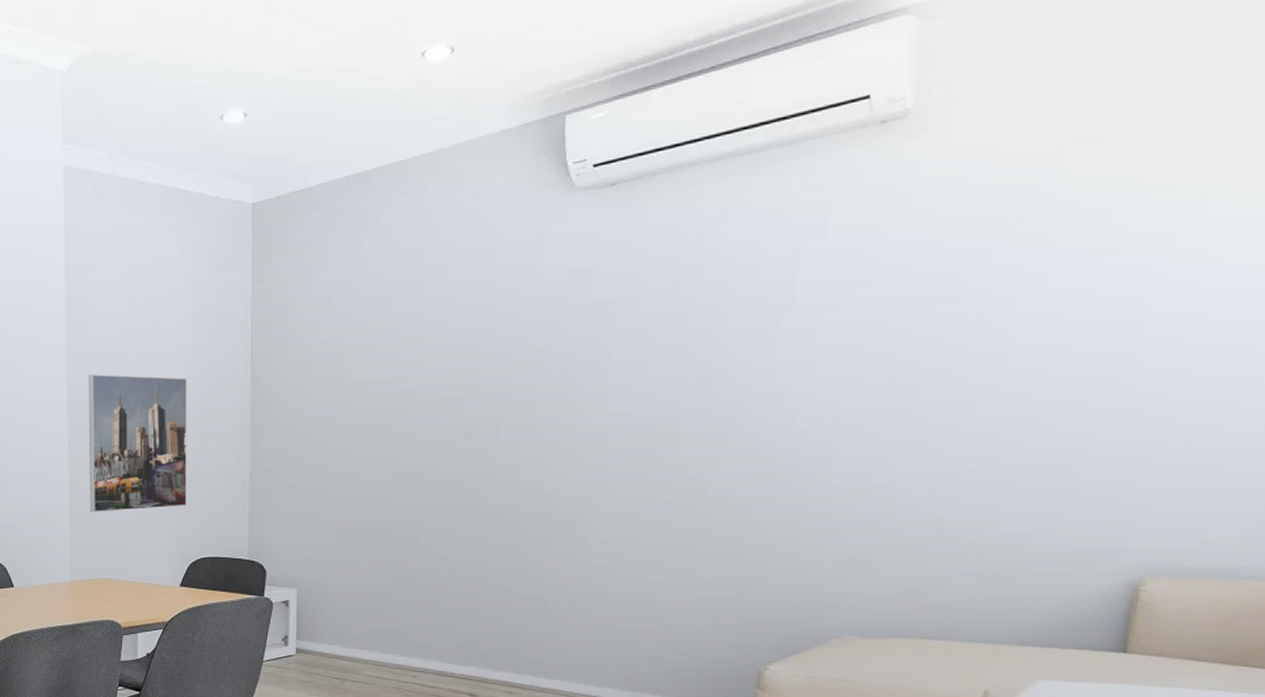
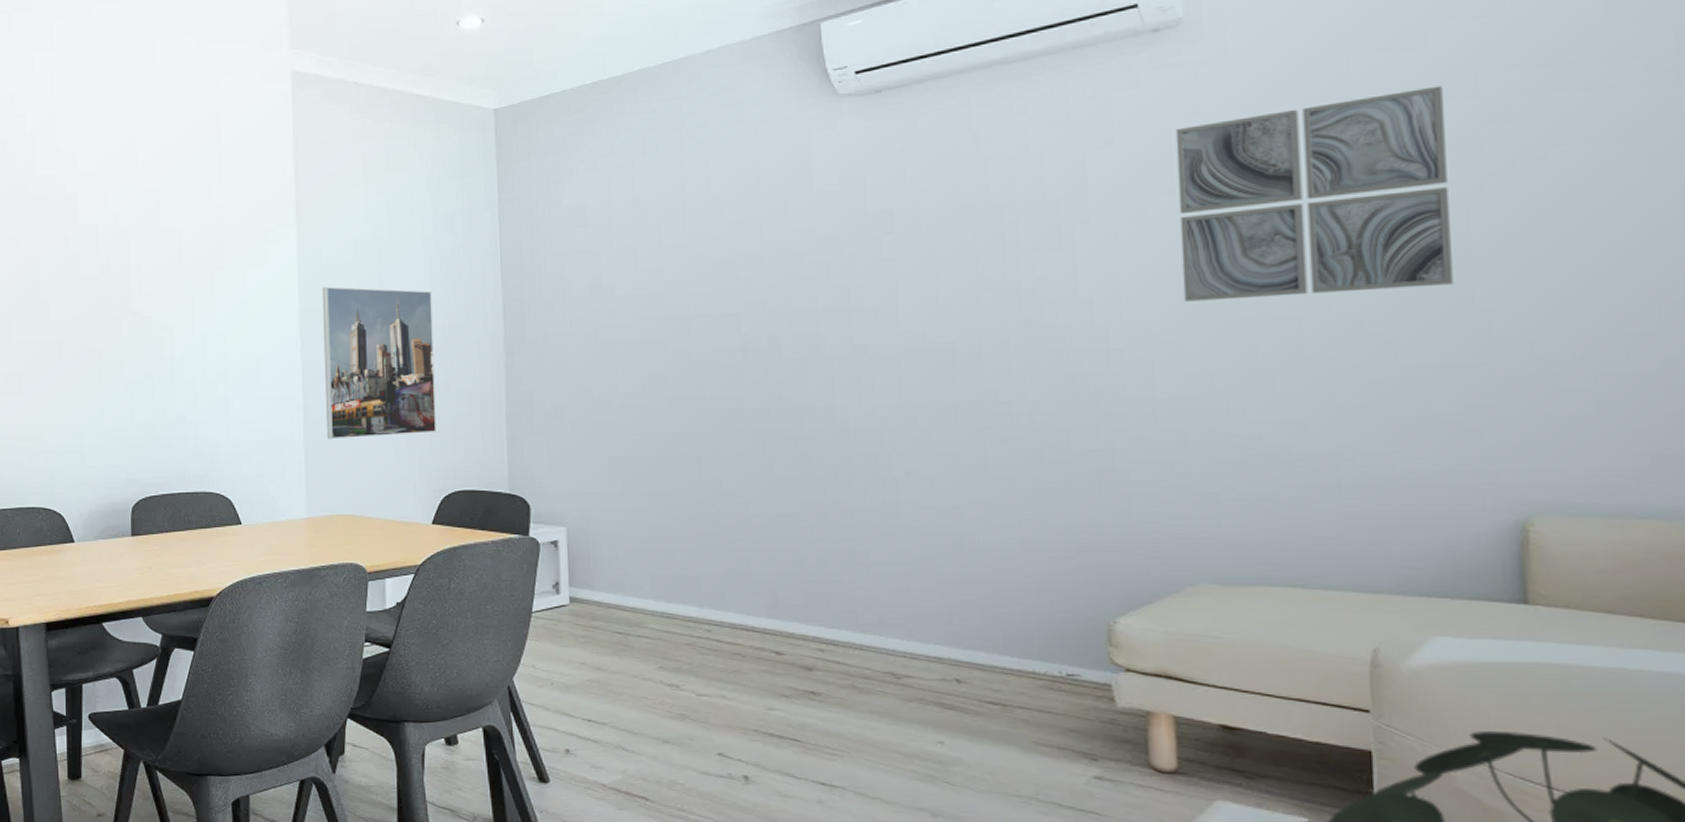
wall art: none [869,176,1145,385] -> present [1175,86,1453,302]

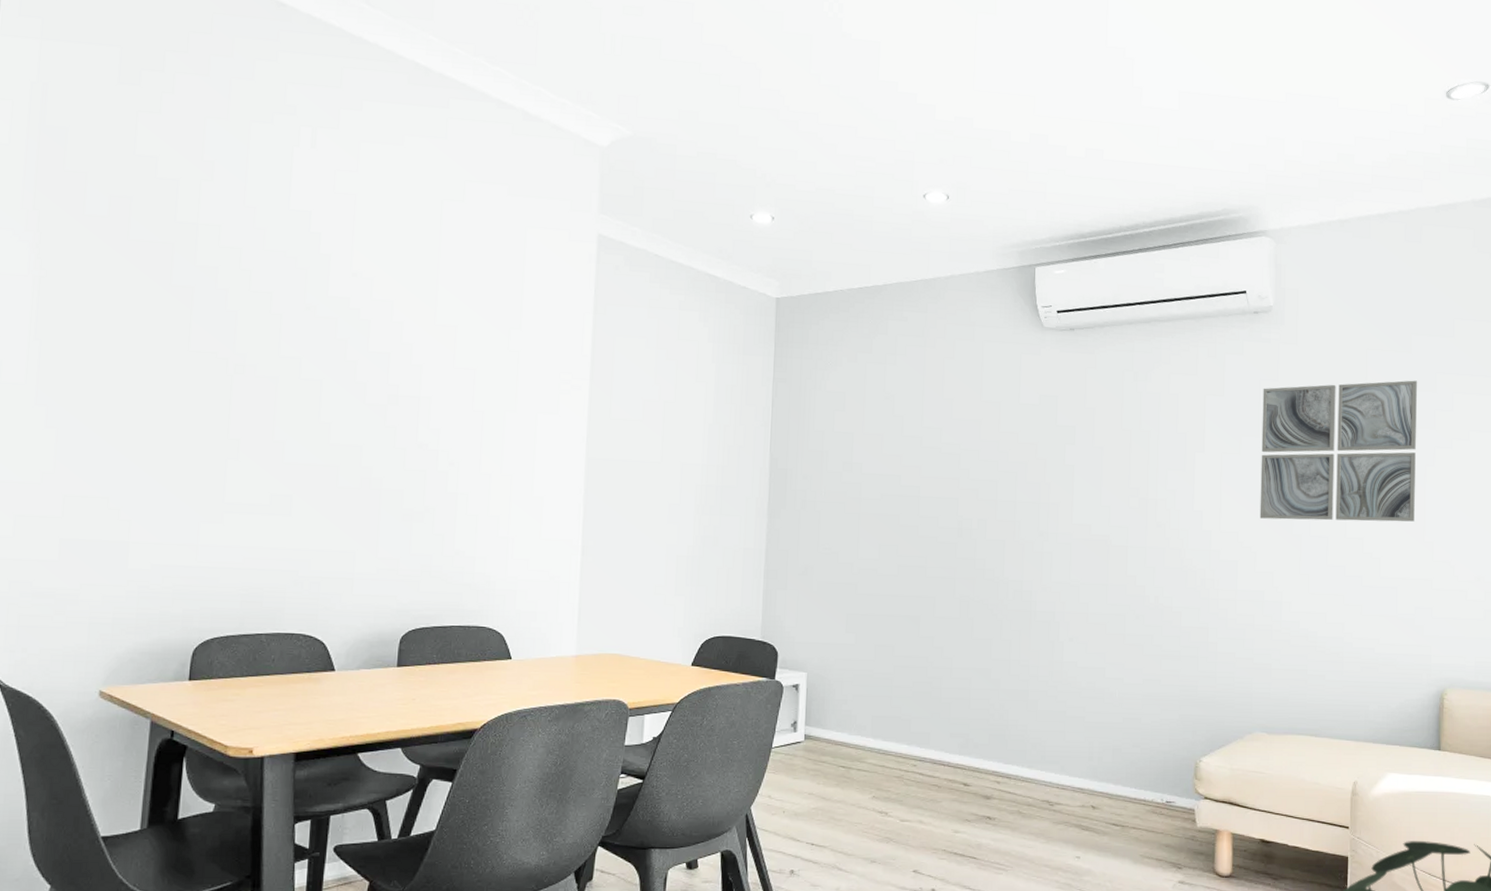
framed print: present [321,287,436,440] -> none [602,440,708,583]

